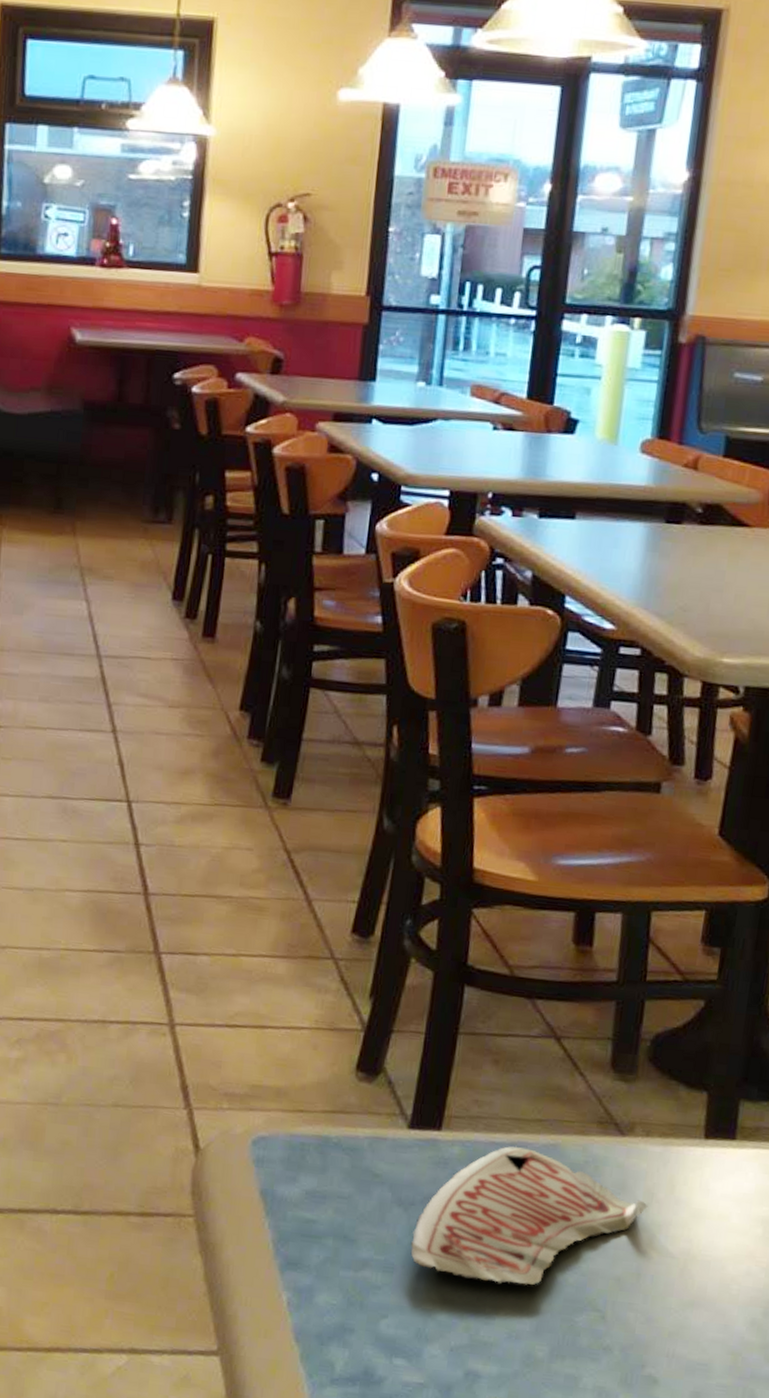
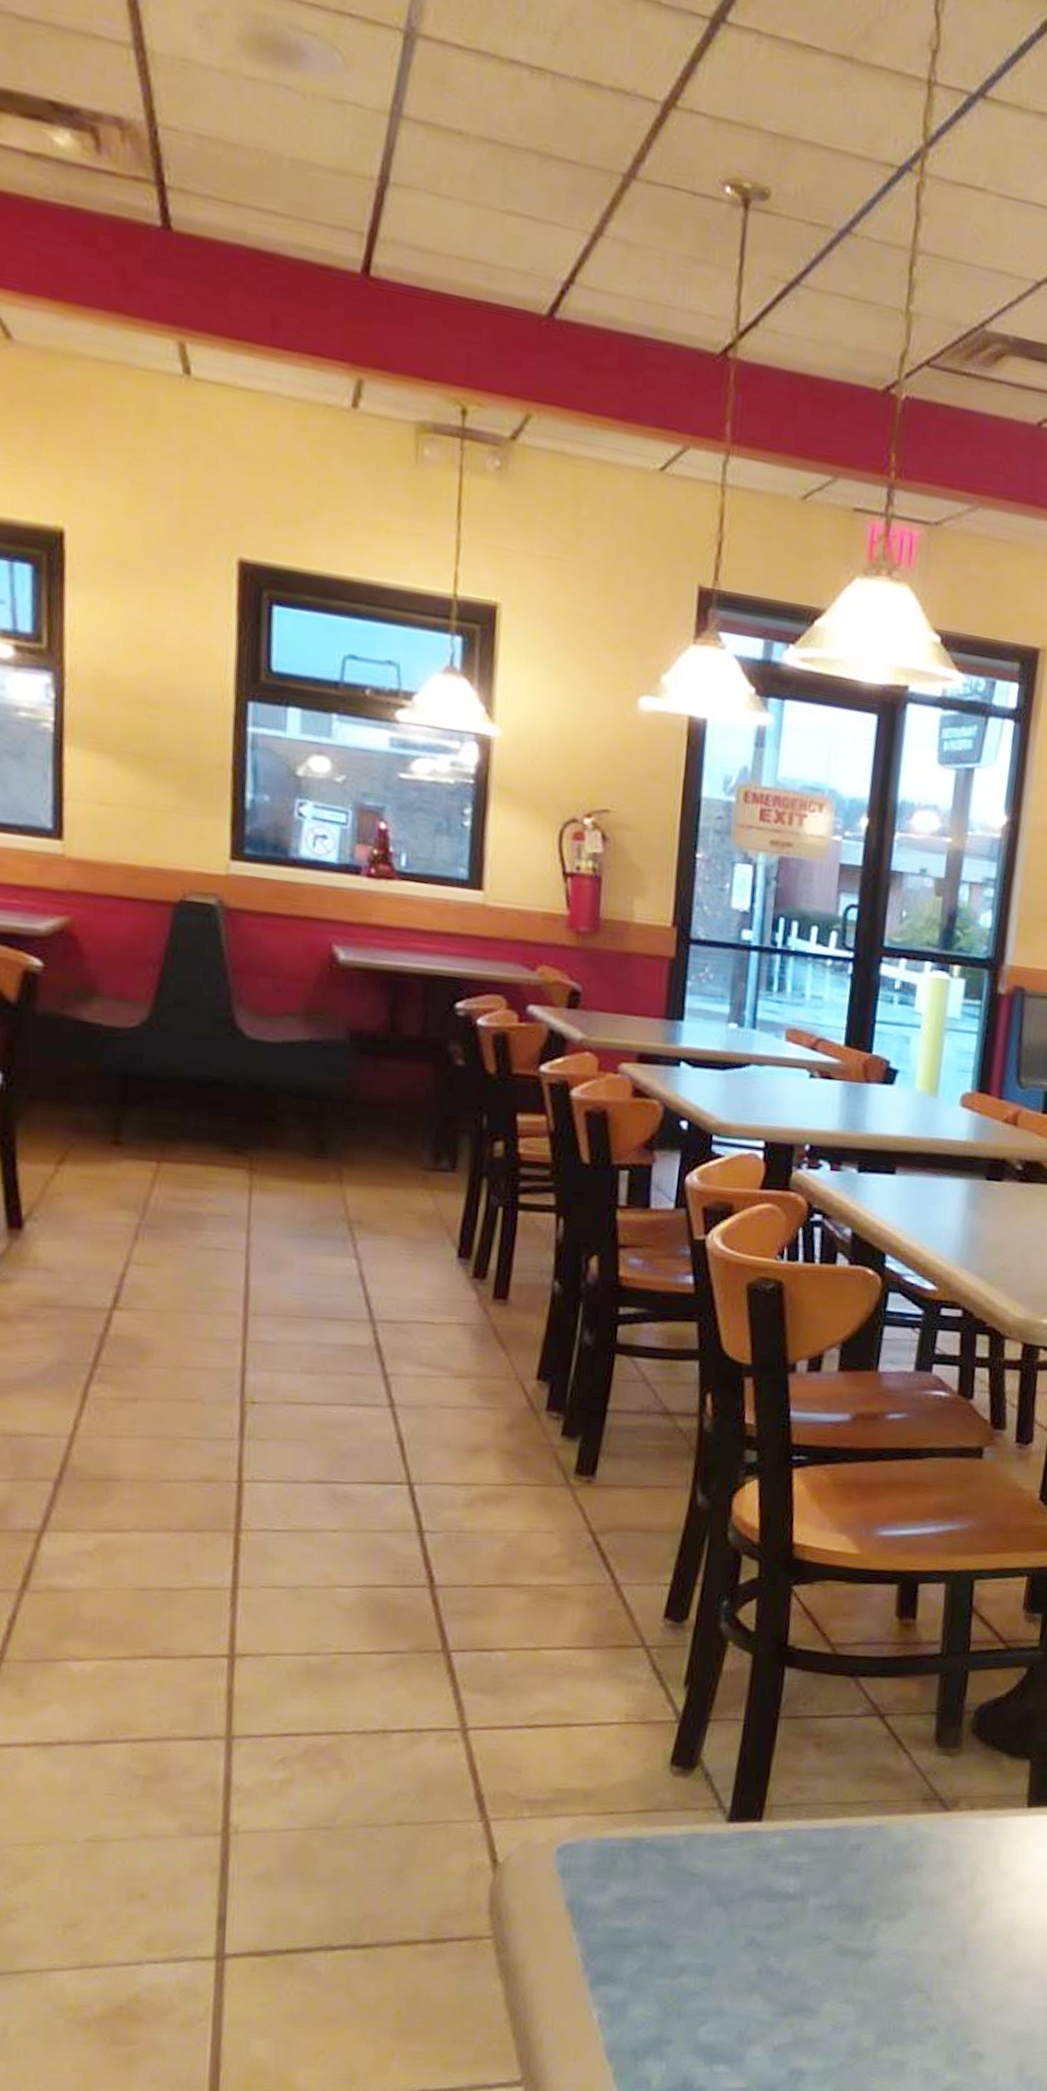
paper cup: present [410,1146,648,1286] -> none [730,1831,973,1975]

